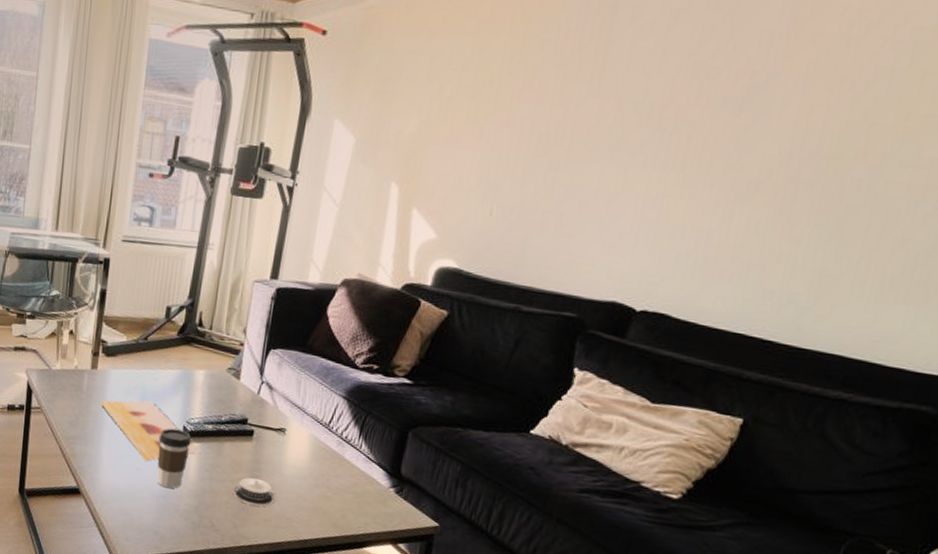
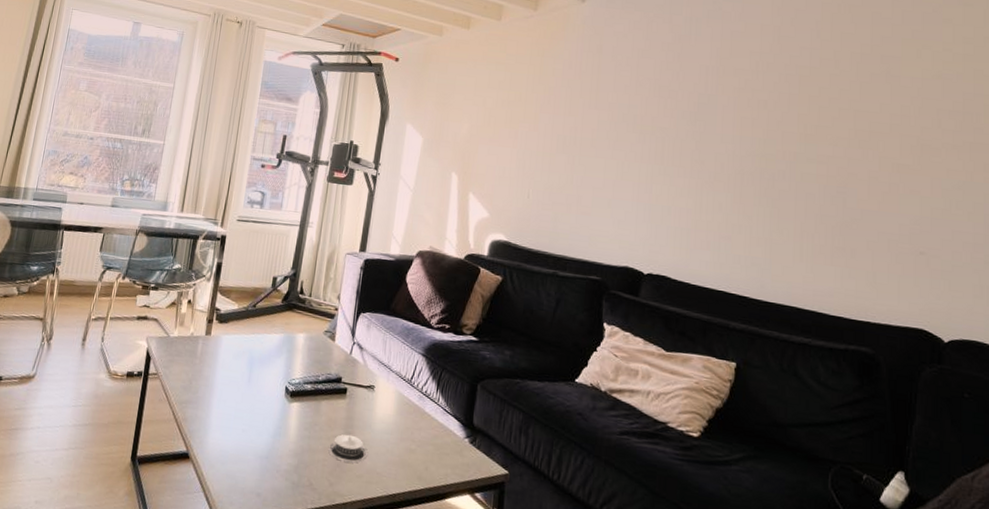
painting: present [100,400,200,461] -> none [212,363,300,423]
coffee cup: present [156,428,192,489] -> none [260,389,293,449]

